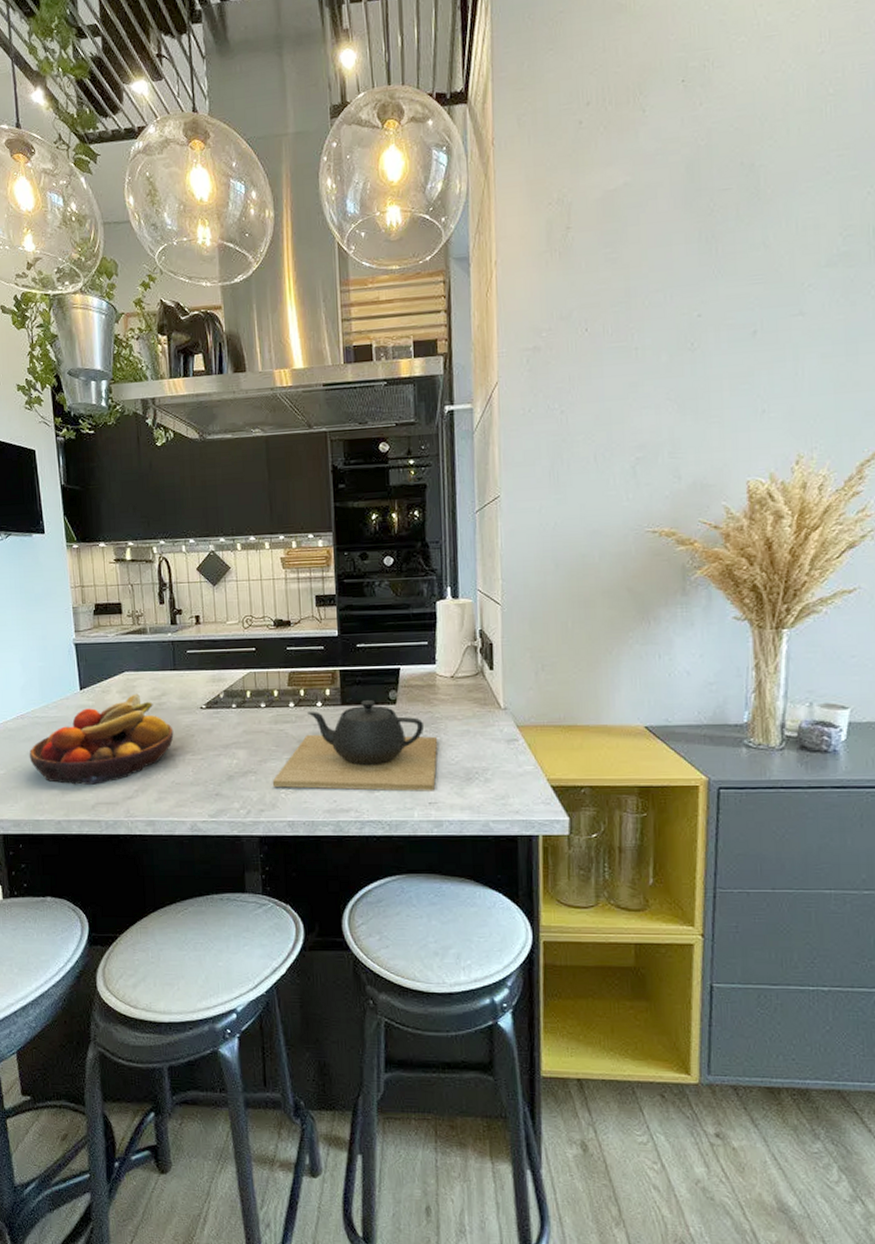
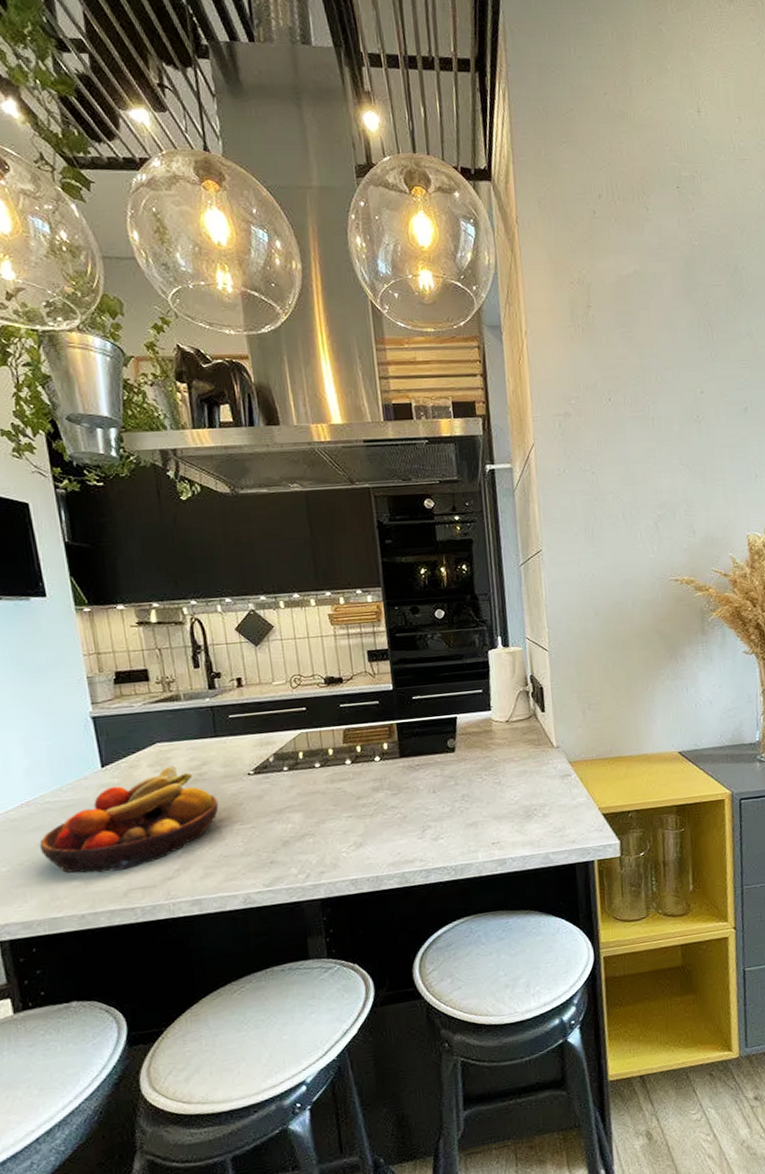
teapot: present [272,700,438,792] -> none [331,750,498,847]

